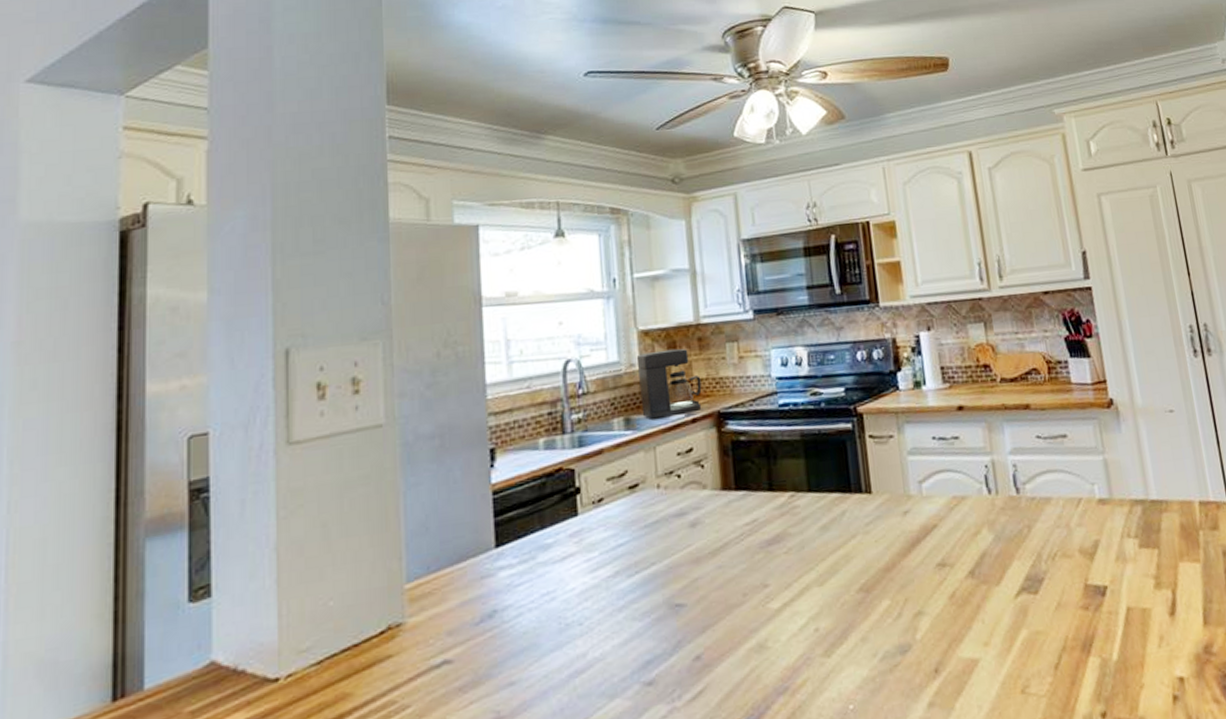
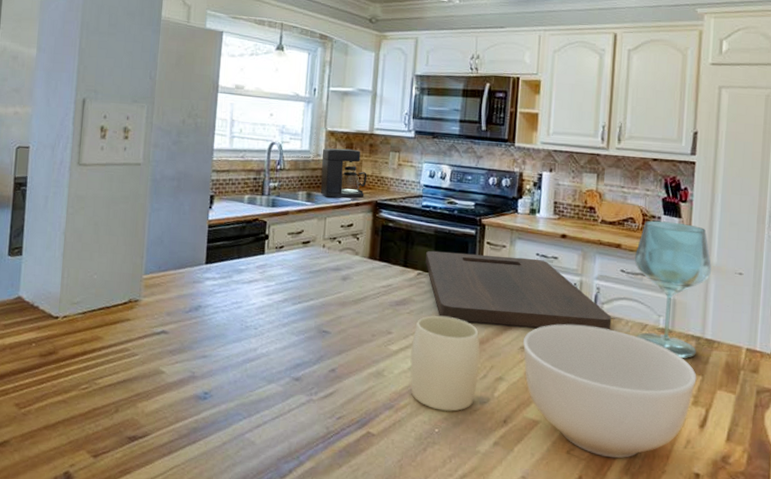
cutting board: none [795,443,1040,548] -> present [425,250,612,330]
mug: none [797,544,892,678] -> present [410,315,481,412]
bowl: none [937,514,1153,686] -> present [522,324,697,459]
wine glass: none [1048,363,1145,532] -> present [634,220,712,358]

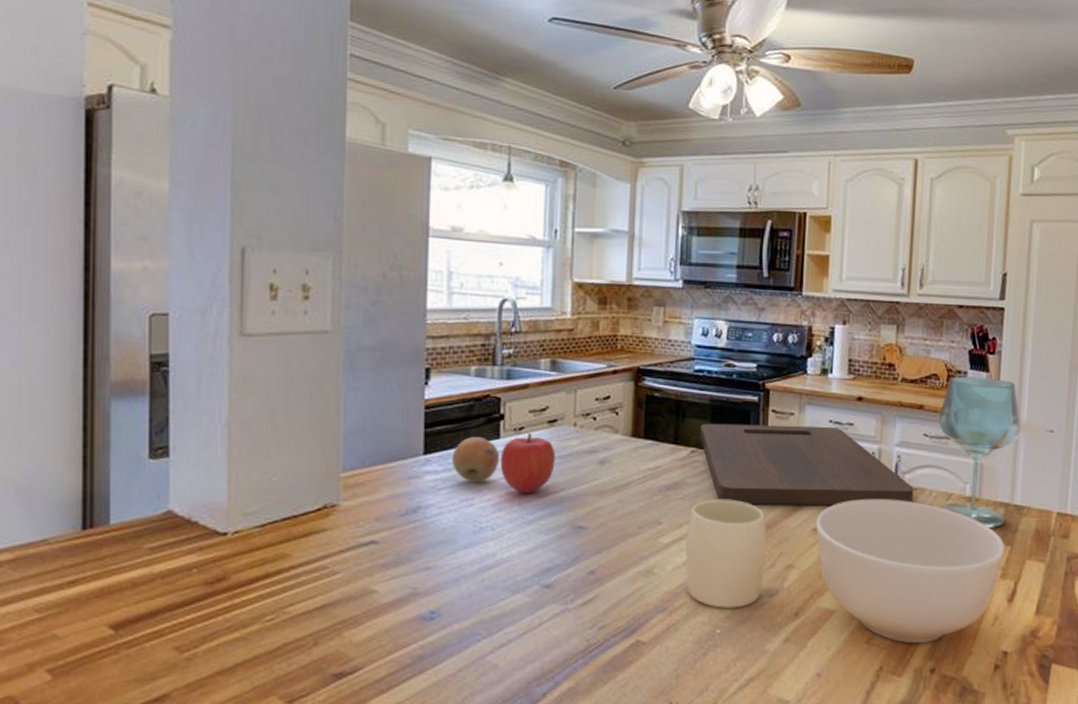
fruit: none [226,251,264,289] -> present [451,436,500,483]
fruit: none [263,251,308,301] -> present [500,433,556,494]
coffee maker: present [320,148,367,198] -> none [568,303,626,365]

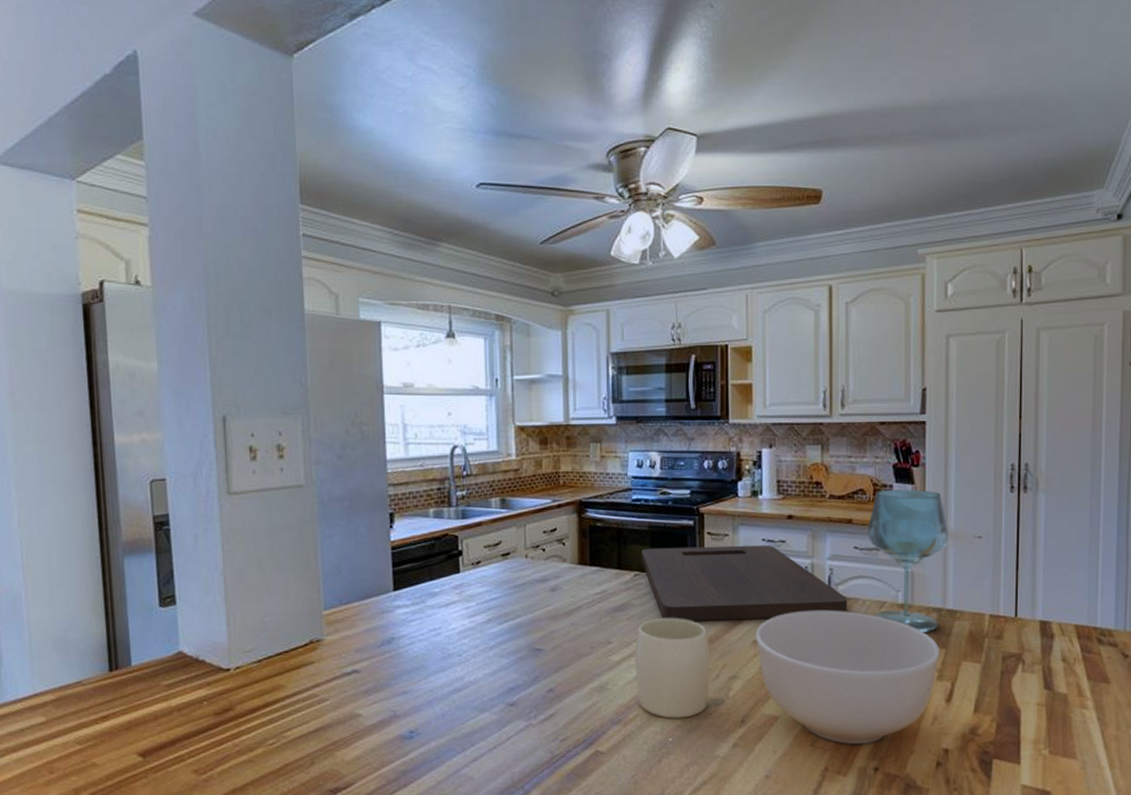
fruit: present [451,436,500,483] -> none [418,571,461,614]
fruit: present [500,433,556,494] -> none [461,566,511,622]

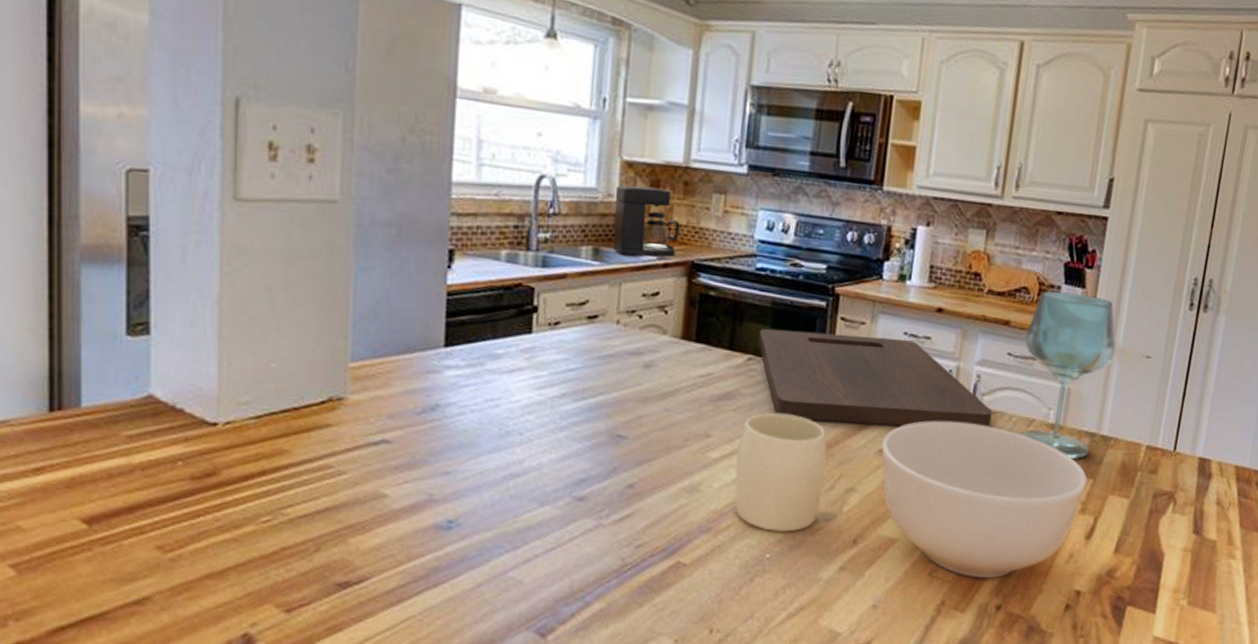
coffee maker: none [513,444,567,501] -> present [612,185,680,257]

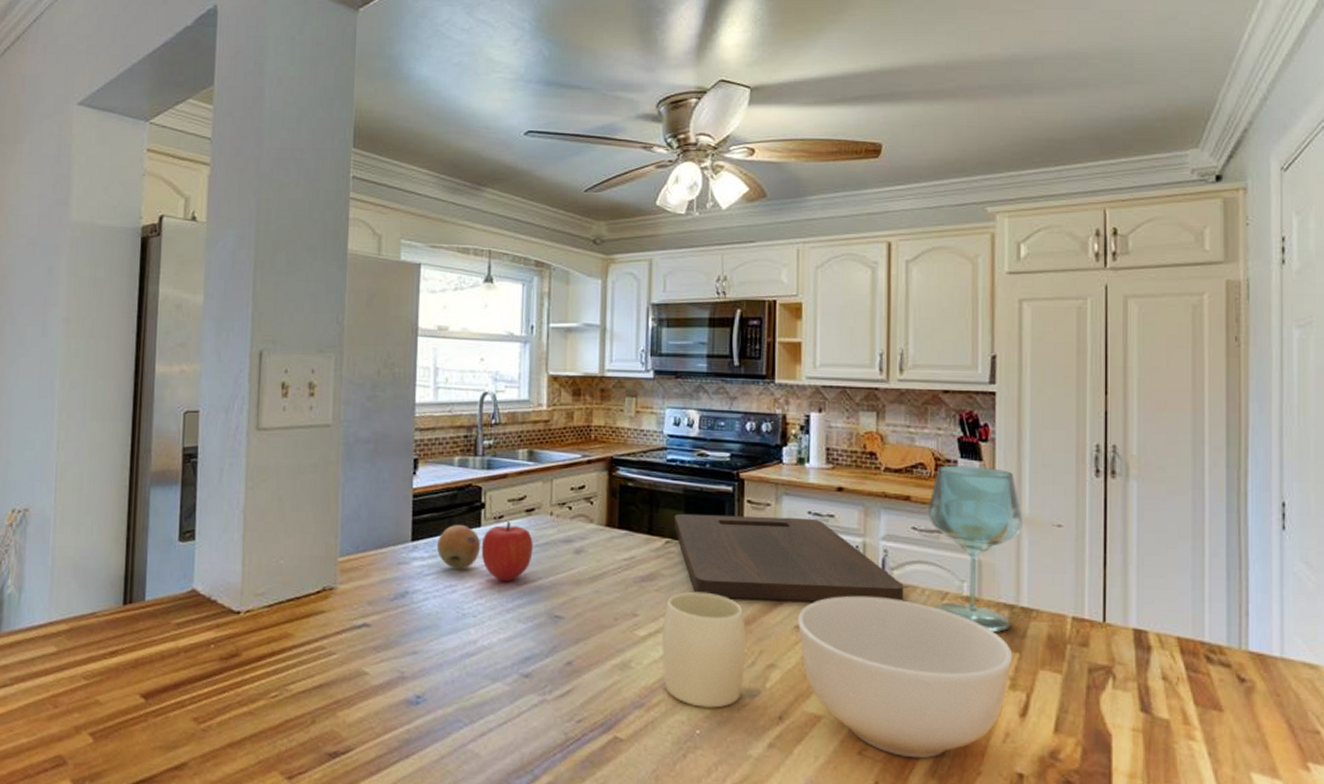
fruit: none [476,329,532,381] -> present [436,524,481,570]
fruit: none [531,329,595,397] -> present [481,522,533,582]
coffee maker: present [612,185,680,257] -> none [544,395,599,455]

